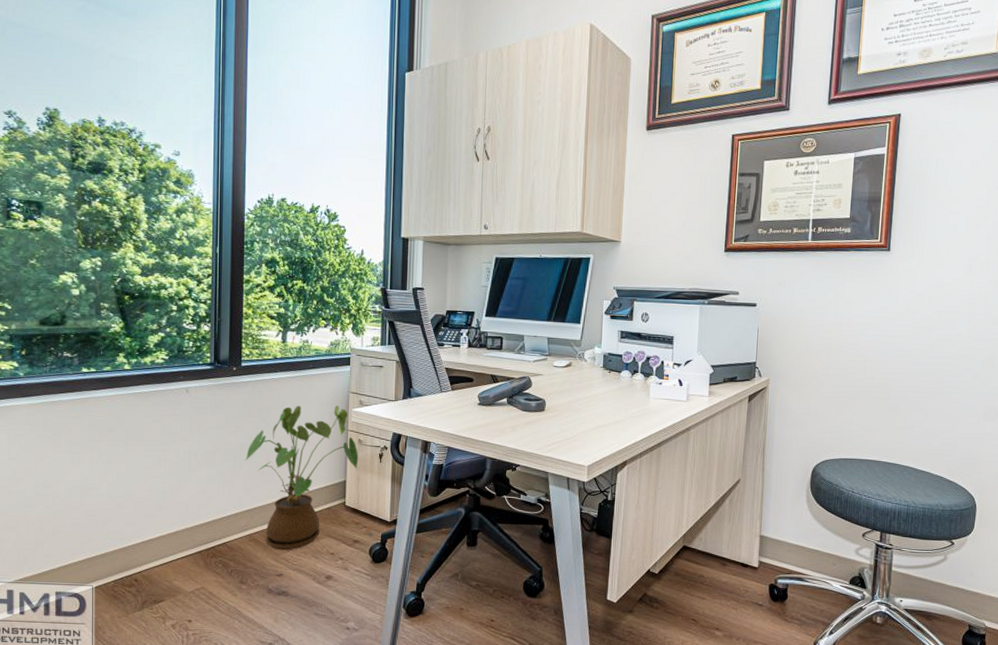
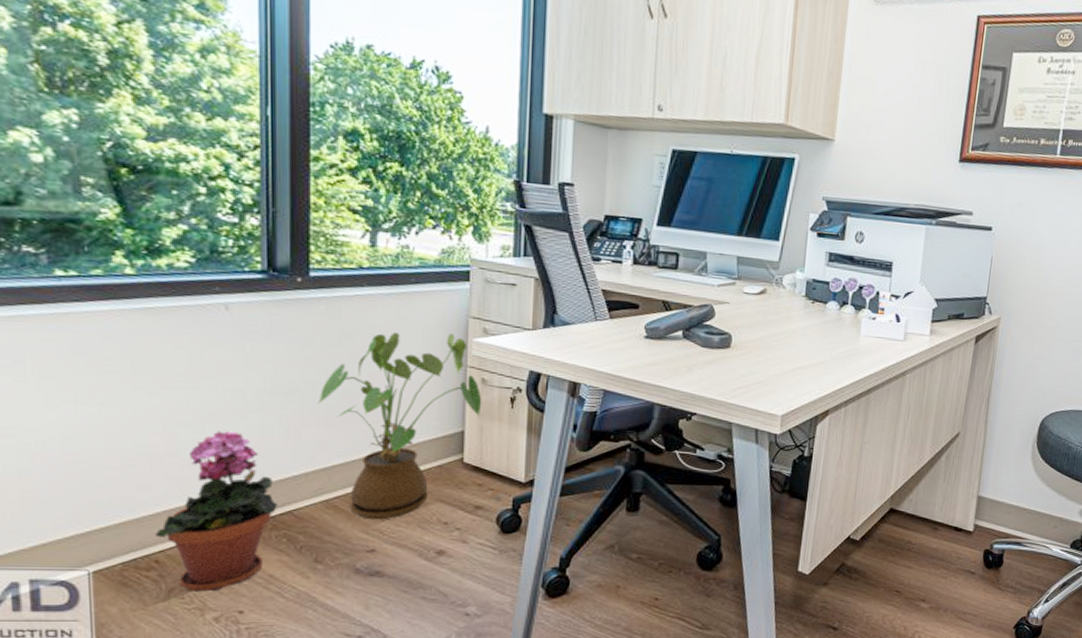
potted plant: none [136,482,217,604] -> present [155,431,278,592]

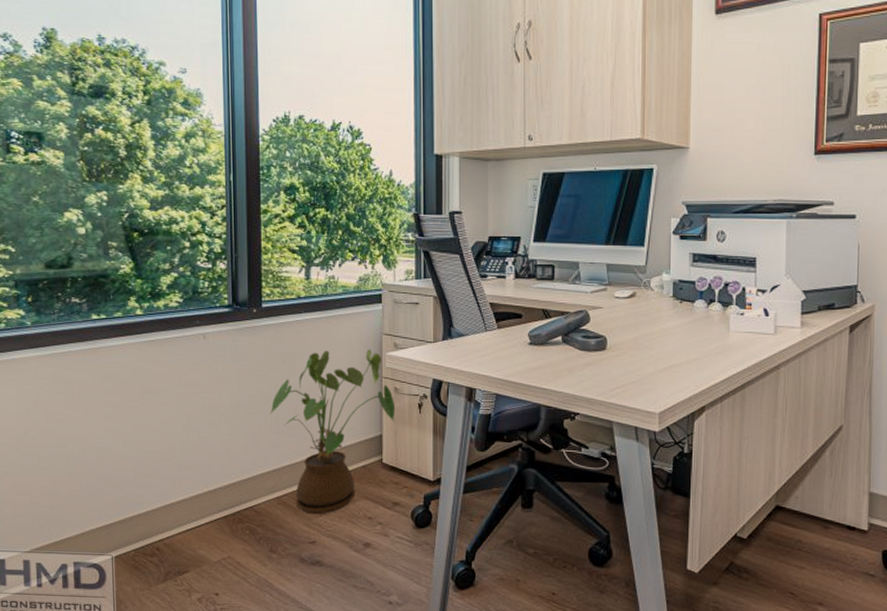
potted plant: present [155,431,278,592] -> none [157,439,243,576]

